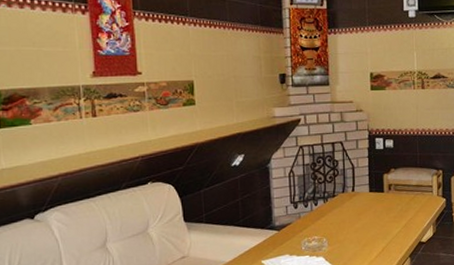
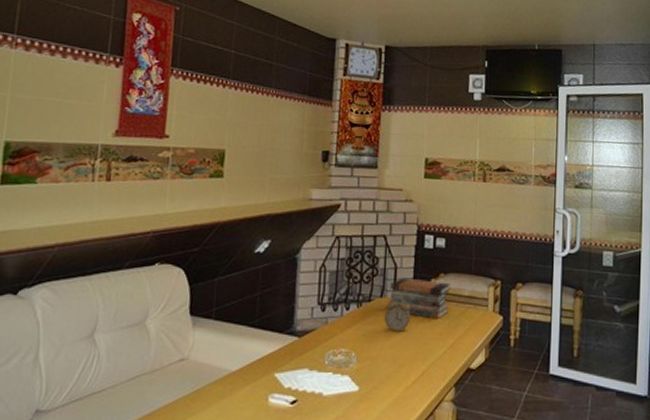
alarm clock: none [347,190,370,219] -> present [384,296,411,332]
book stack: none [350,175,401,206] -> present [389,277,451,320]

